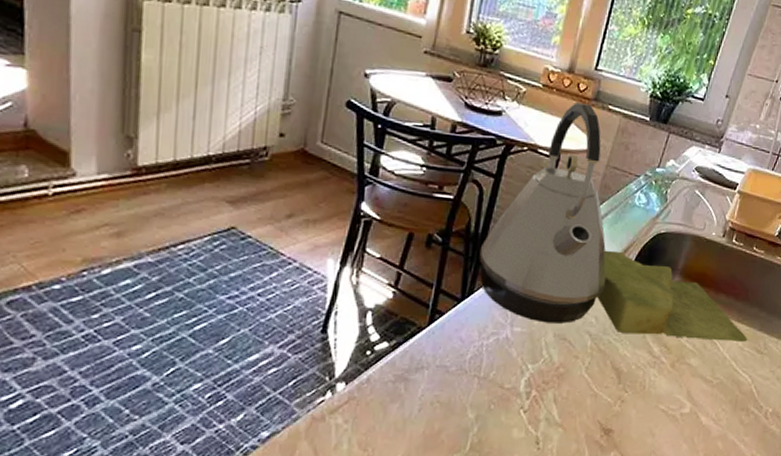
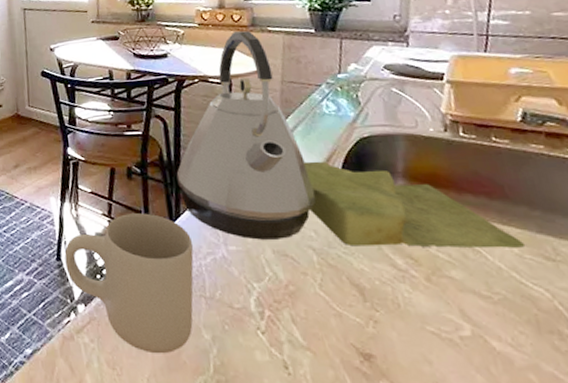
mug: none [331,286,479,434] -> present [64,213,194,354]

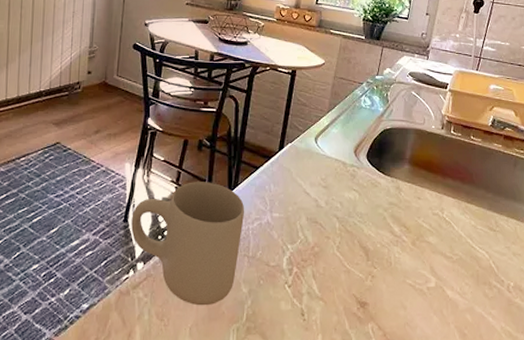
kettle: present [176,31,317,240] -> none [240,29,345,209]
sponge: present [303,161,526,248] -> none [340,145,479,221]

